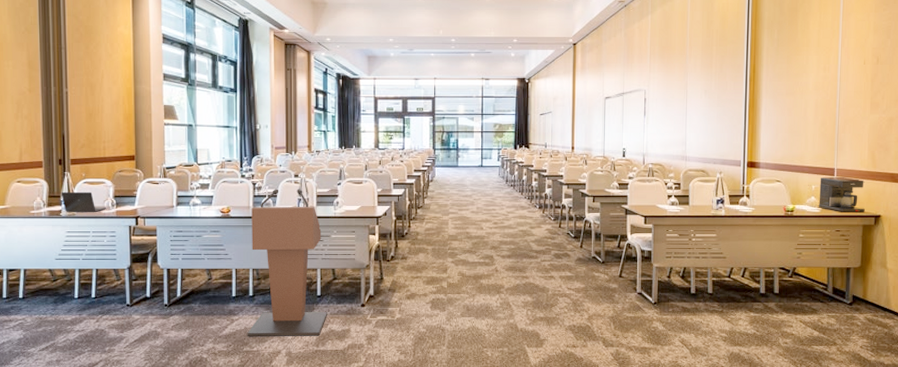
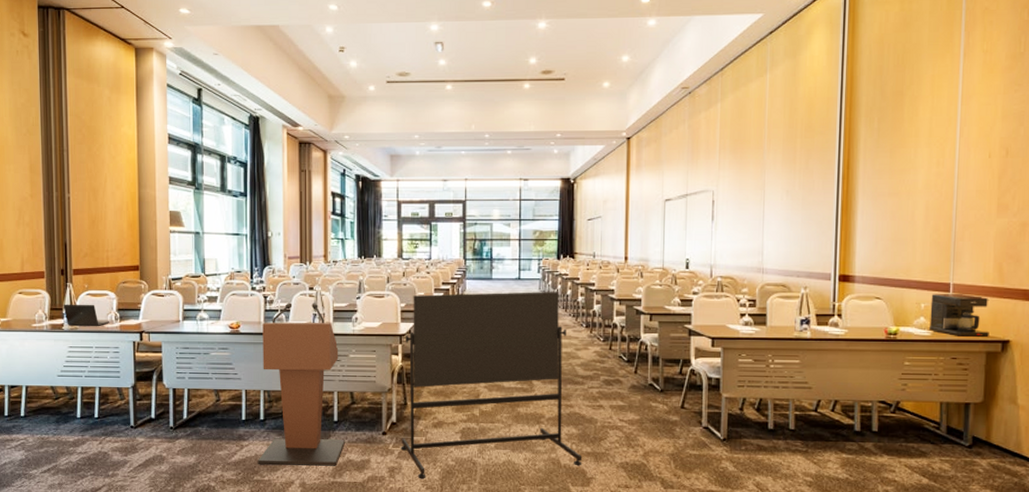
whiteboard: none [377,177,537,345] -> present [400,292,583,478]

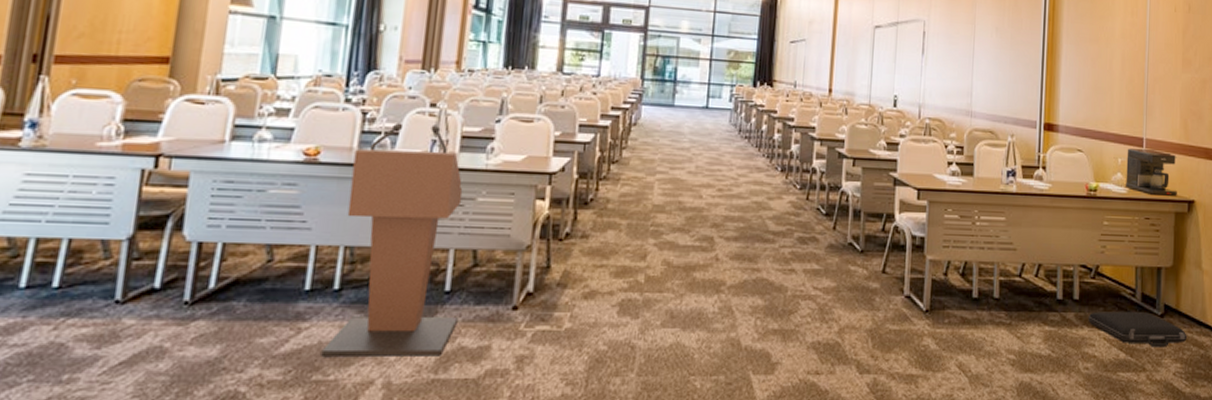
laptop: present [63,304,110,326] -> none [26,107,107,144]
whiteboard: present [400,292,583,478] -> none [535,121,768,370]
briefcase: none [888,442,999,475] -> present [1088,311,1187,348]

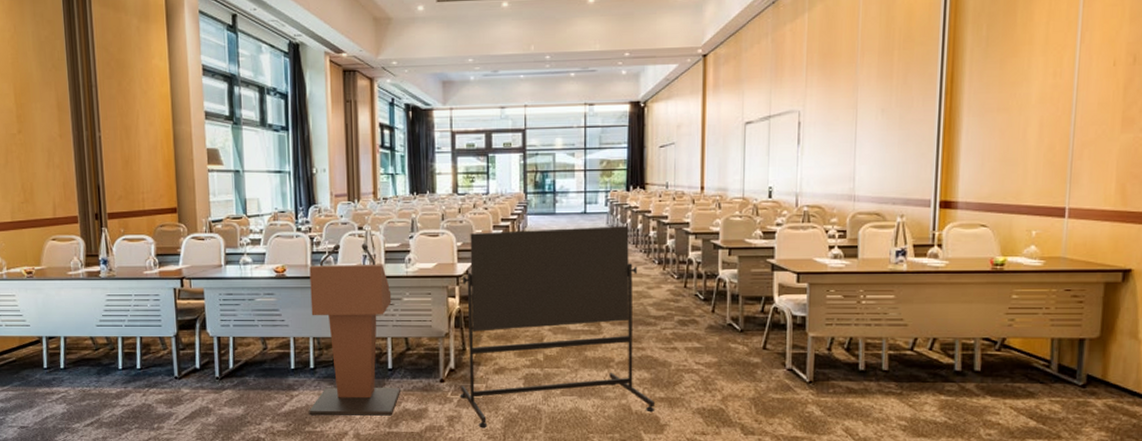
whiteboard: none [535,121,768,370] -> present [459,226,656,427]
briefcase: present [1088,311,1187,348] -> none [991,382,1116,417]
coffee maker: present [1126,148,1177,197] -> none [1041,219,1109,267]

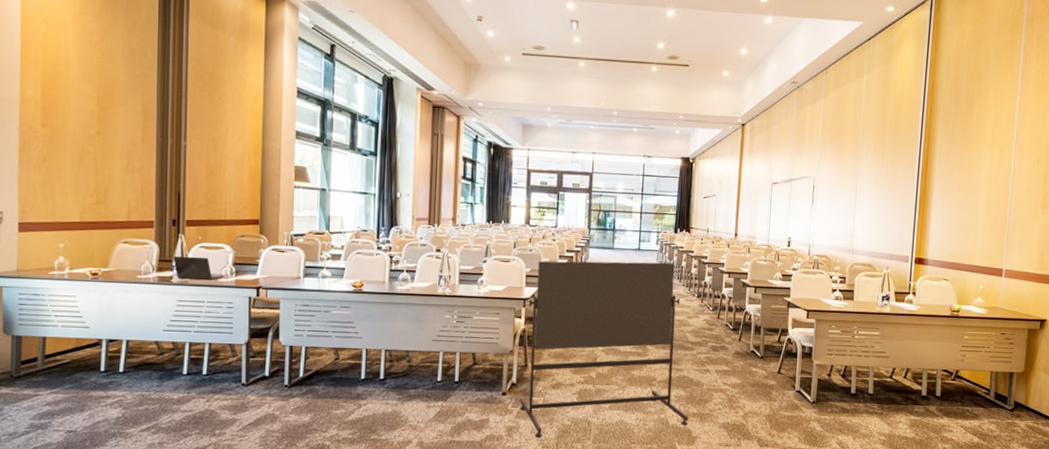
laptop: none [99,249,149,273] -> present [173,255,225,280]
lectern: present [309,243,400,416] -> none [375,263,465,426]

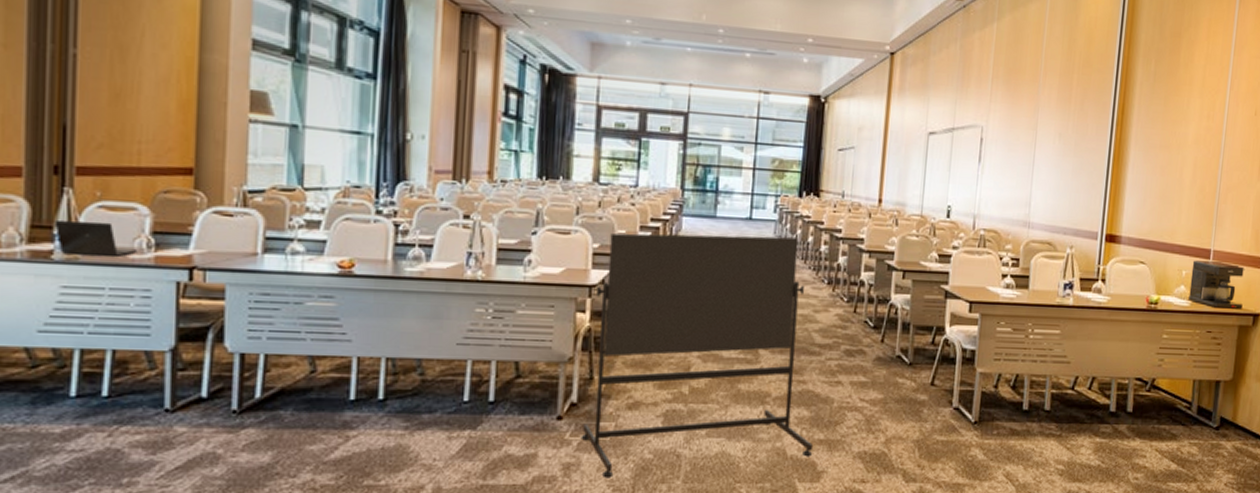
coffee maker: none [985,278,1032,316] -> present [1188,260,1244,310]

